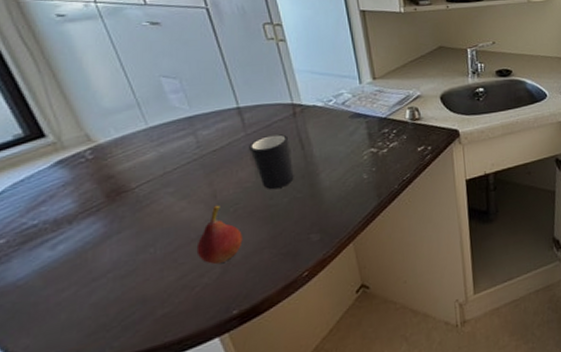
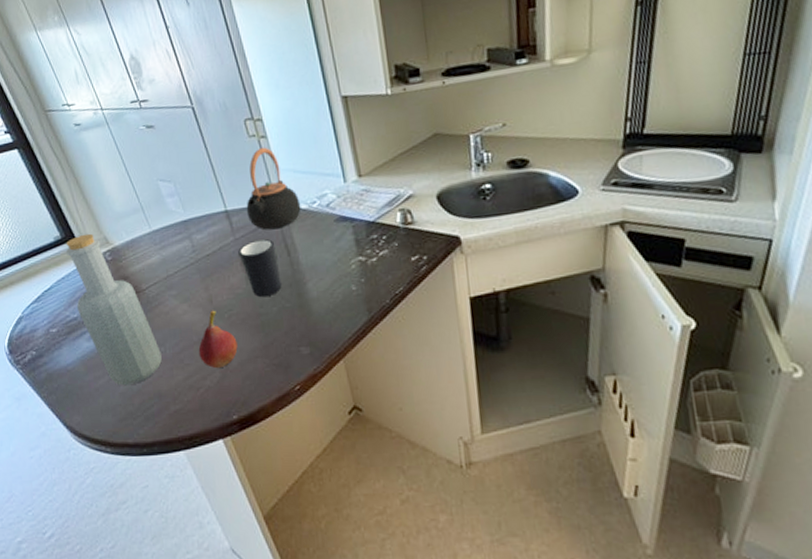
bottle: none [30,130,150,296] -> present [66,233,162,386]
teapot: none [260,49,317,126] -> present [246,147,301,230]

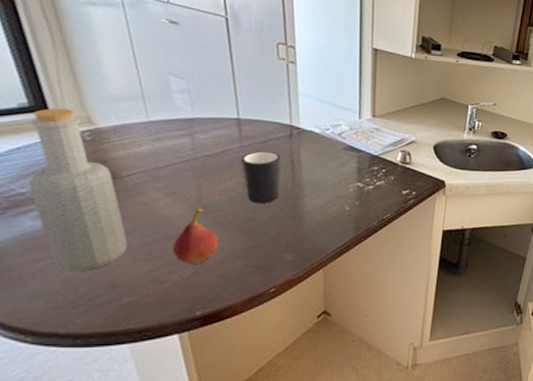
teapot: present [246,147,301,230] -> none [259,71,315,145]

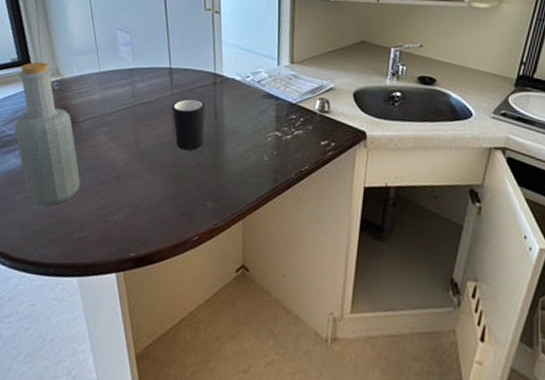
fruit: present [172,208,220,265] -> none [113,152,152,207]

